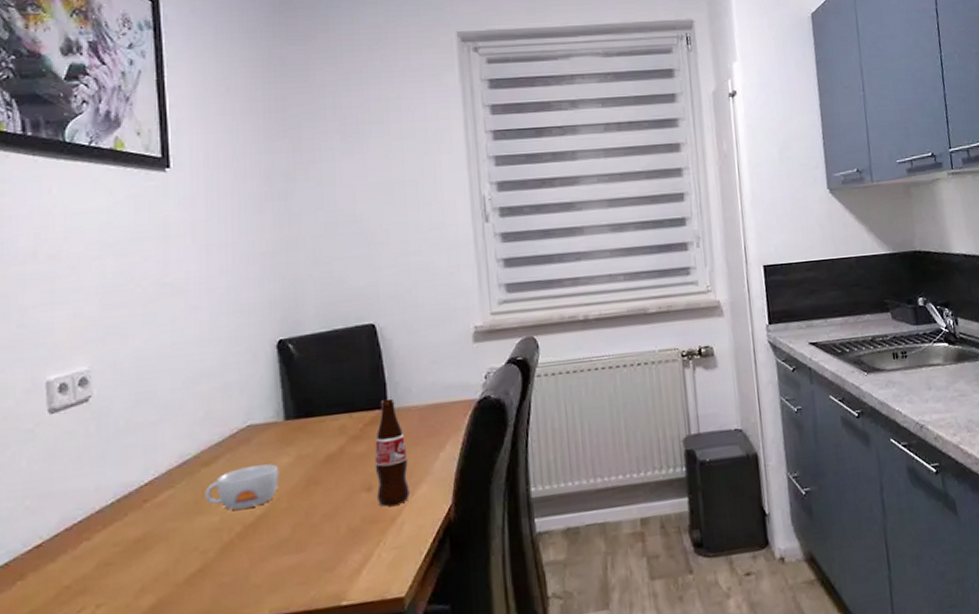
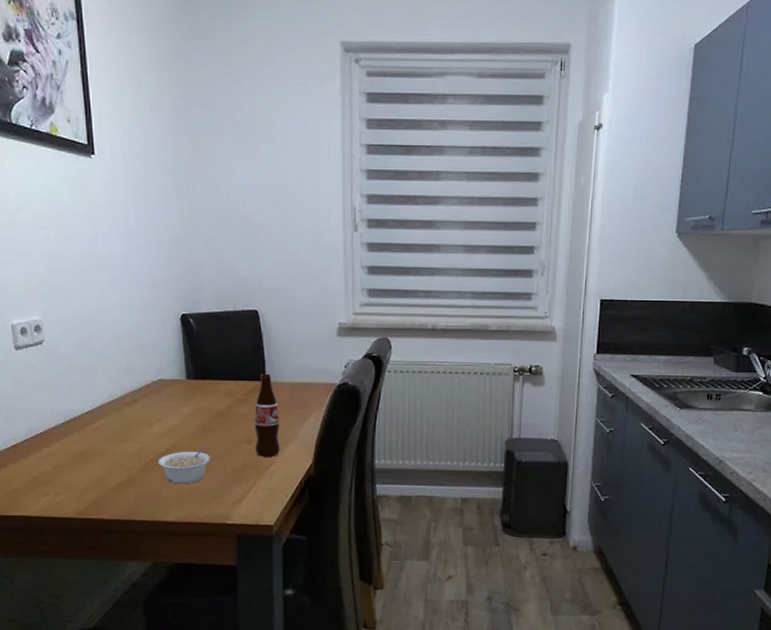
bowl: present [205,464,279,510] -> none [128,411,182,442]
legume: none [245,502,319,562] -> present [158,445,211,484]

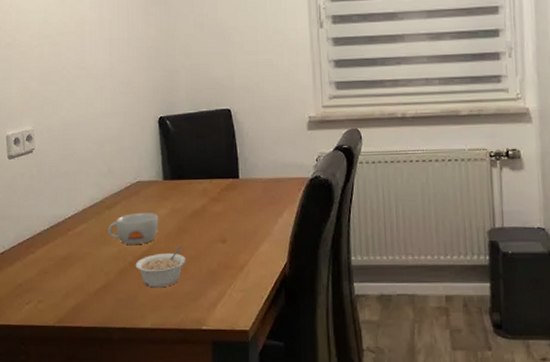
bowl: none [128,411,182,442] -> present [108,213,159,244]
bottle: present [254,373,280,457] -> none [228,170,254,256]

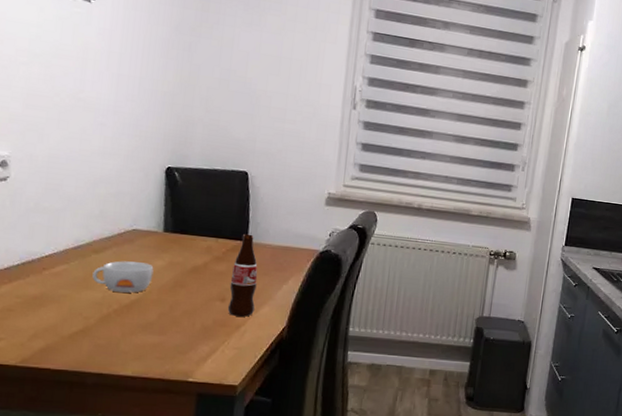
legume: present [135,246,187,288] -> none [120,299,180,338]
bottle: none [228,170,254,256] -> present [227,233,258,317]

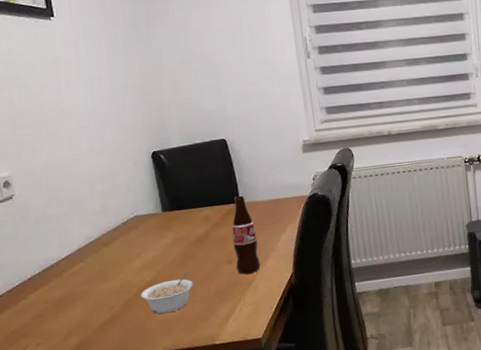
bowl: present [92,261,154,293] -> none [107,244,162,277]
legume: none [120,299,180,338] -> present [140,271,194,314]

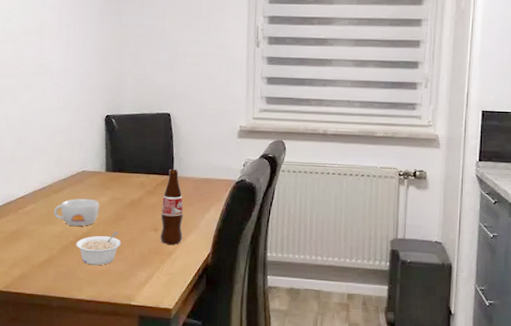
bowl: none [107,244,162,277] -> present [54,198,100,226]

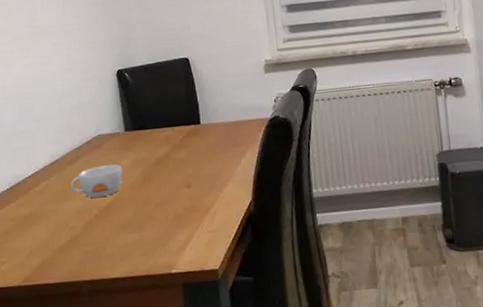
legume: present [76,231,122,266] -> none [101,194,153,238]
bottle: present [160,169,184,245] -> none [192,116,219,200]

